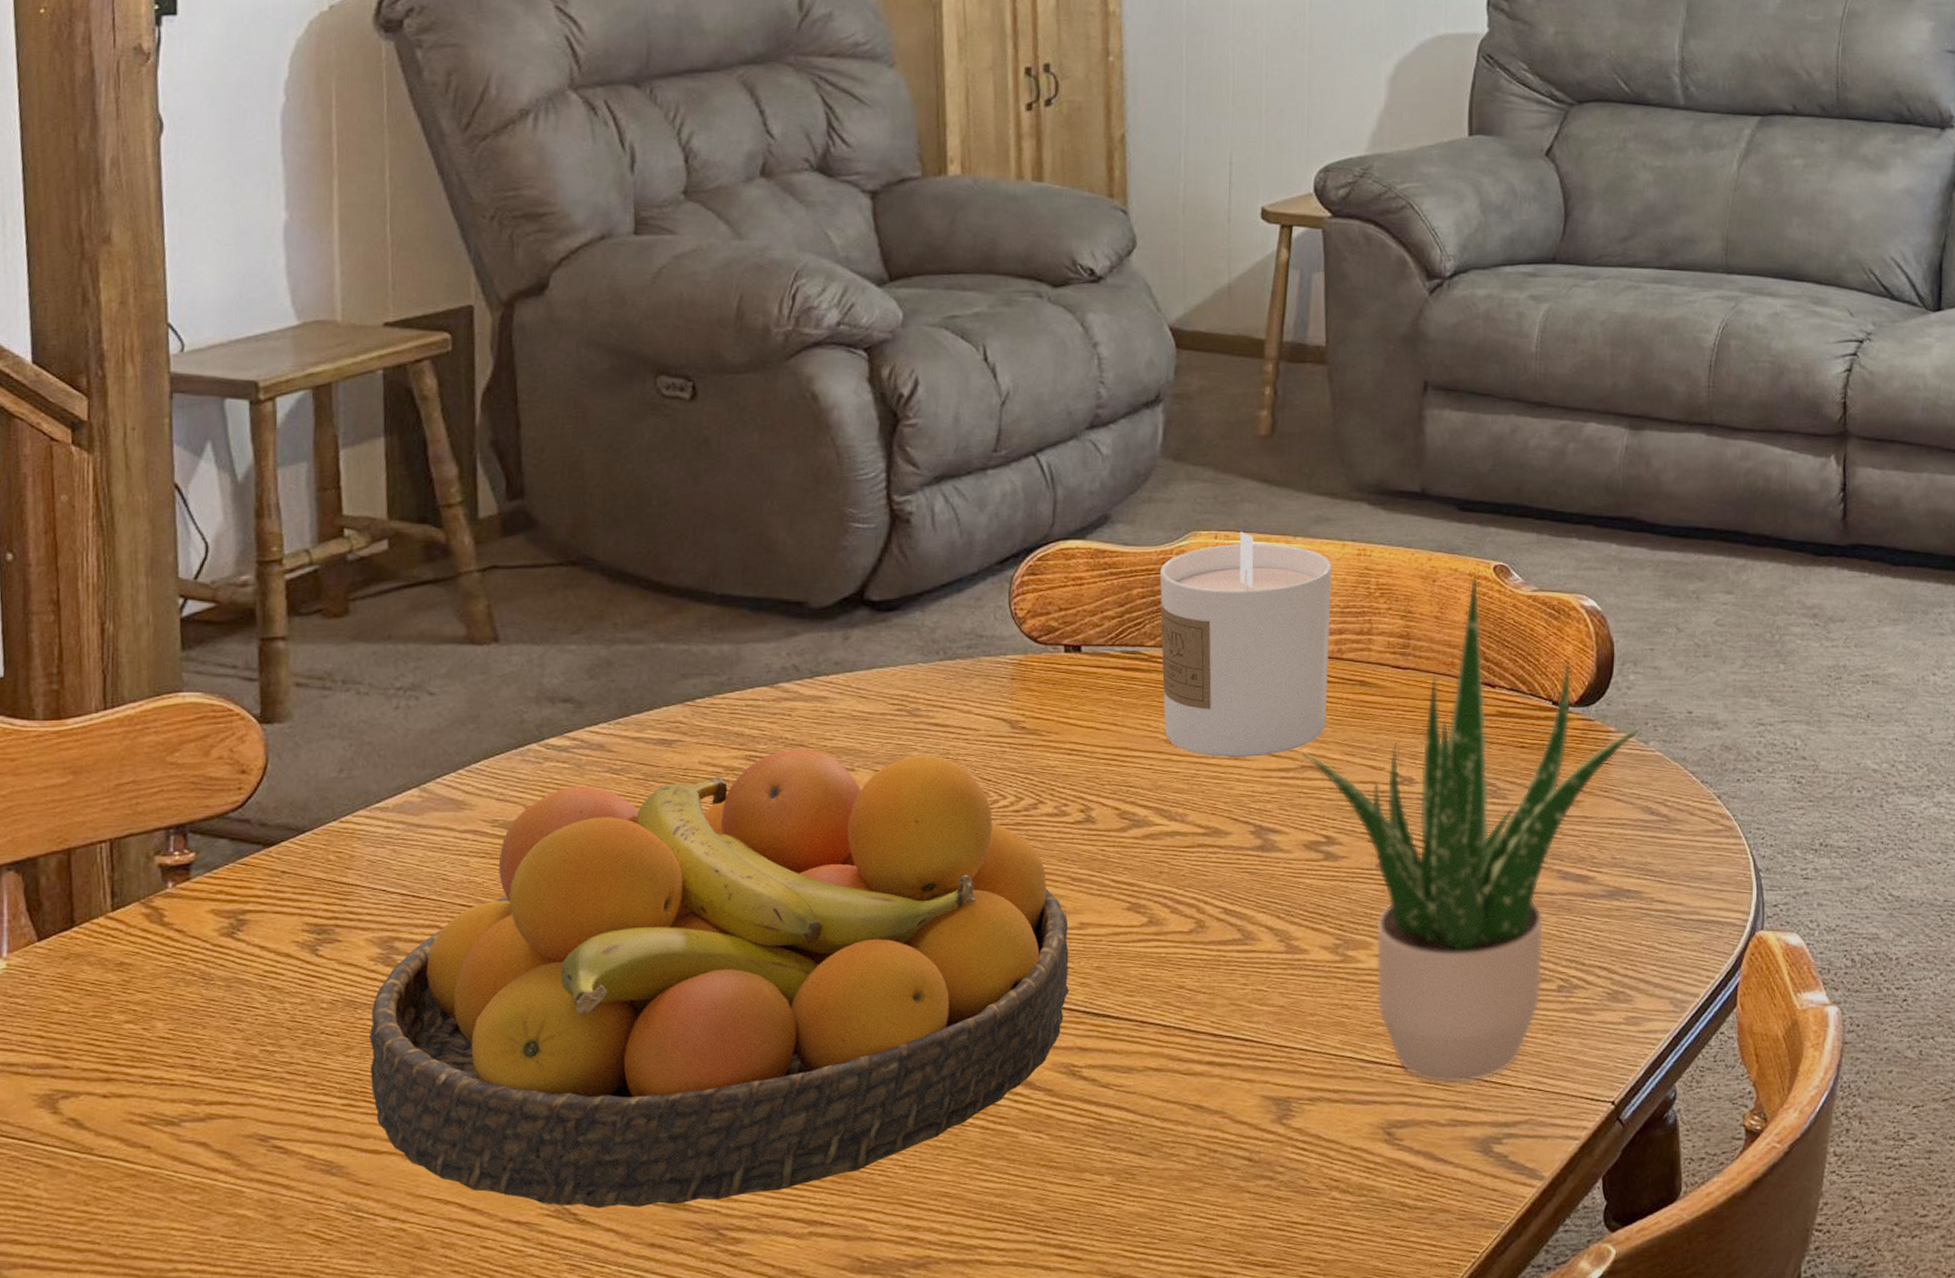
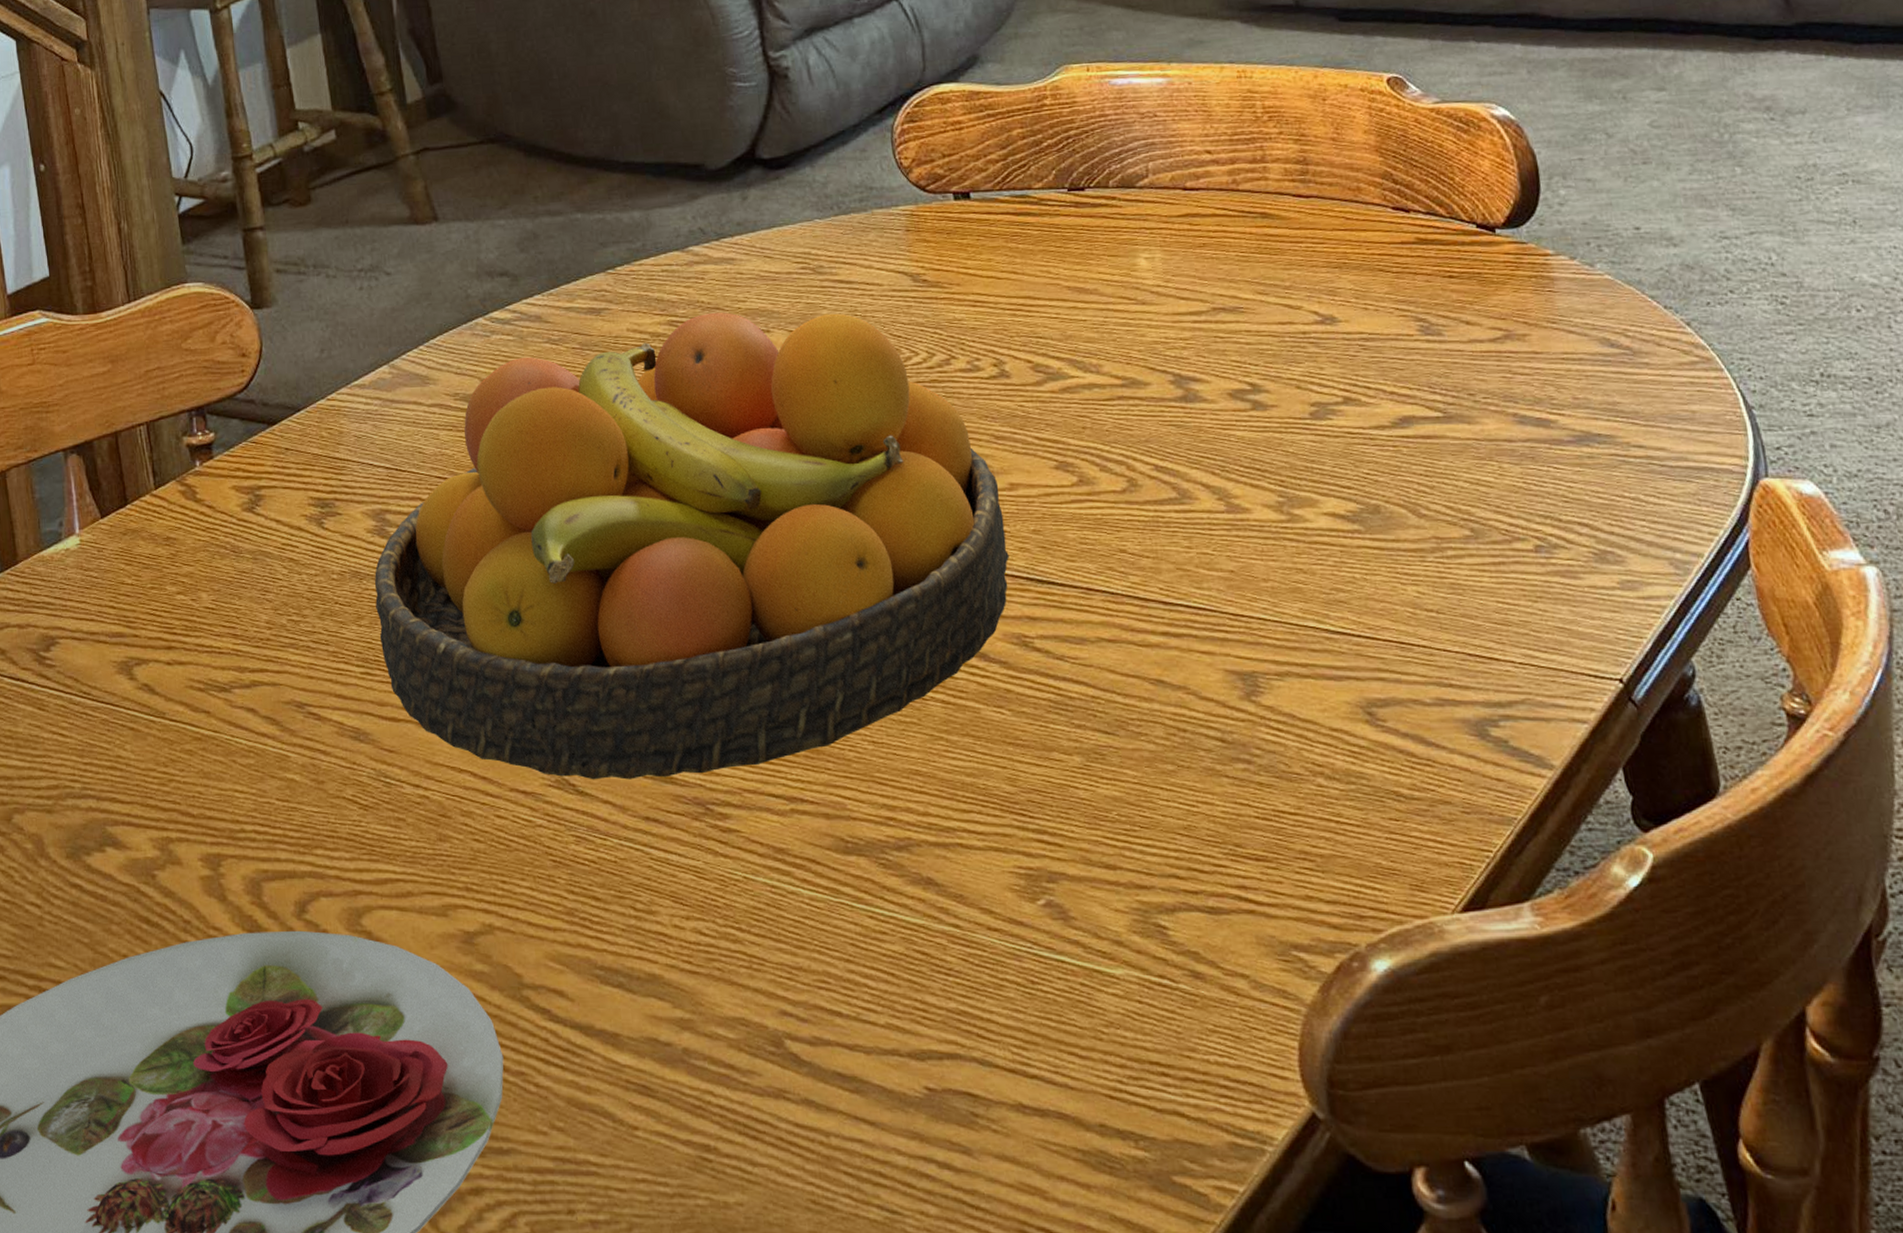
candle: present [1160,531,1332,757] -> none [1037,61,1232,303]
potted plant: present [1302,576,1642,1084] -> none [1212,91,1584,658]

